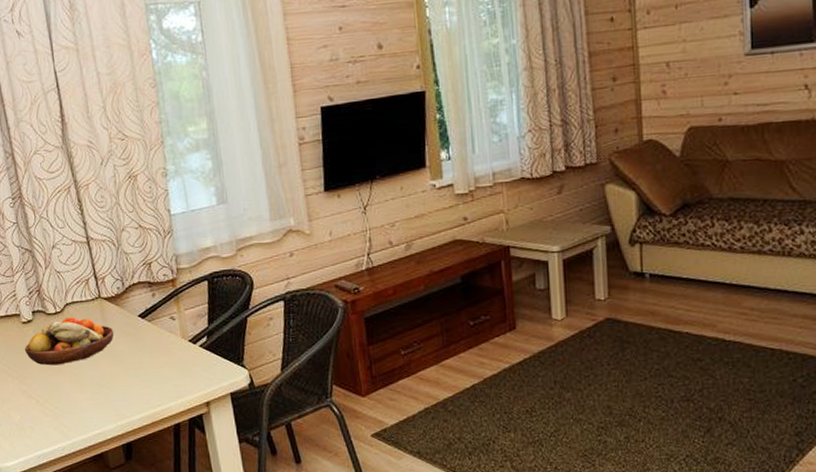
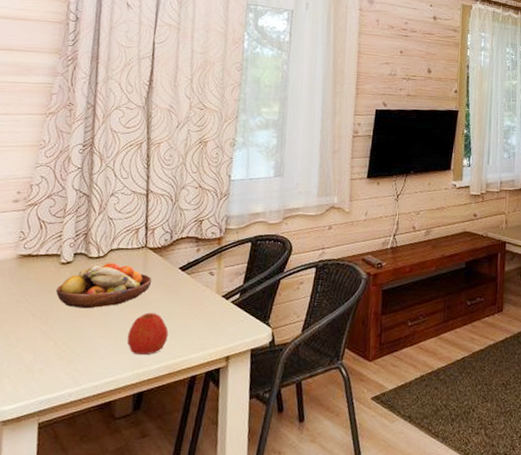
apple: none [103,364,143,406] -> present [126,312,169,355]

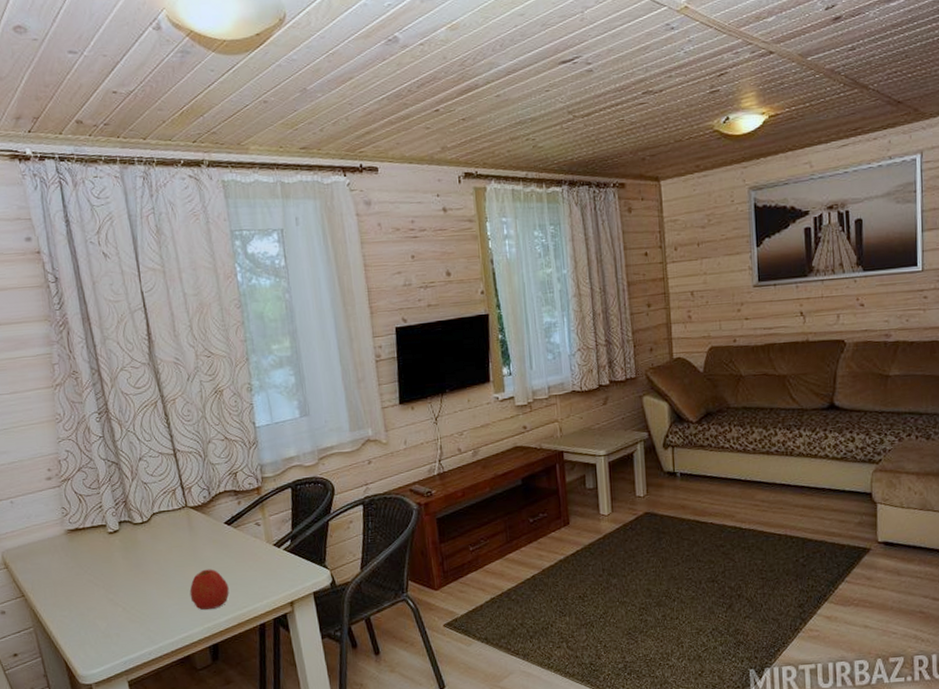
fruit bowl: present [55,263,152,309] -> none [110,526,201,574]

